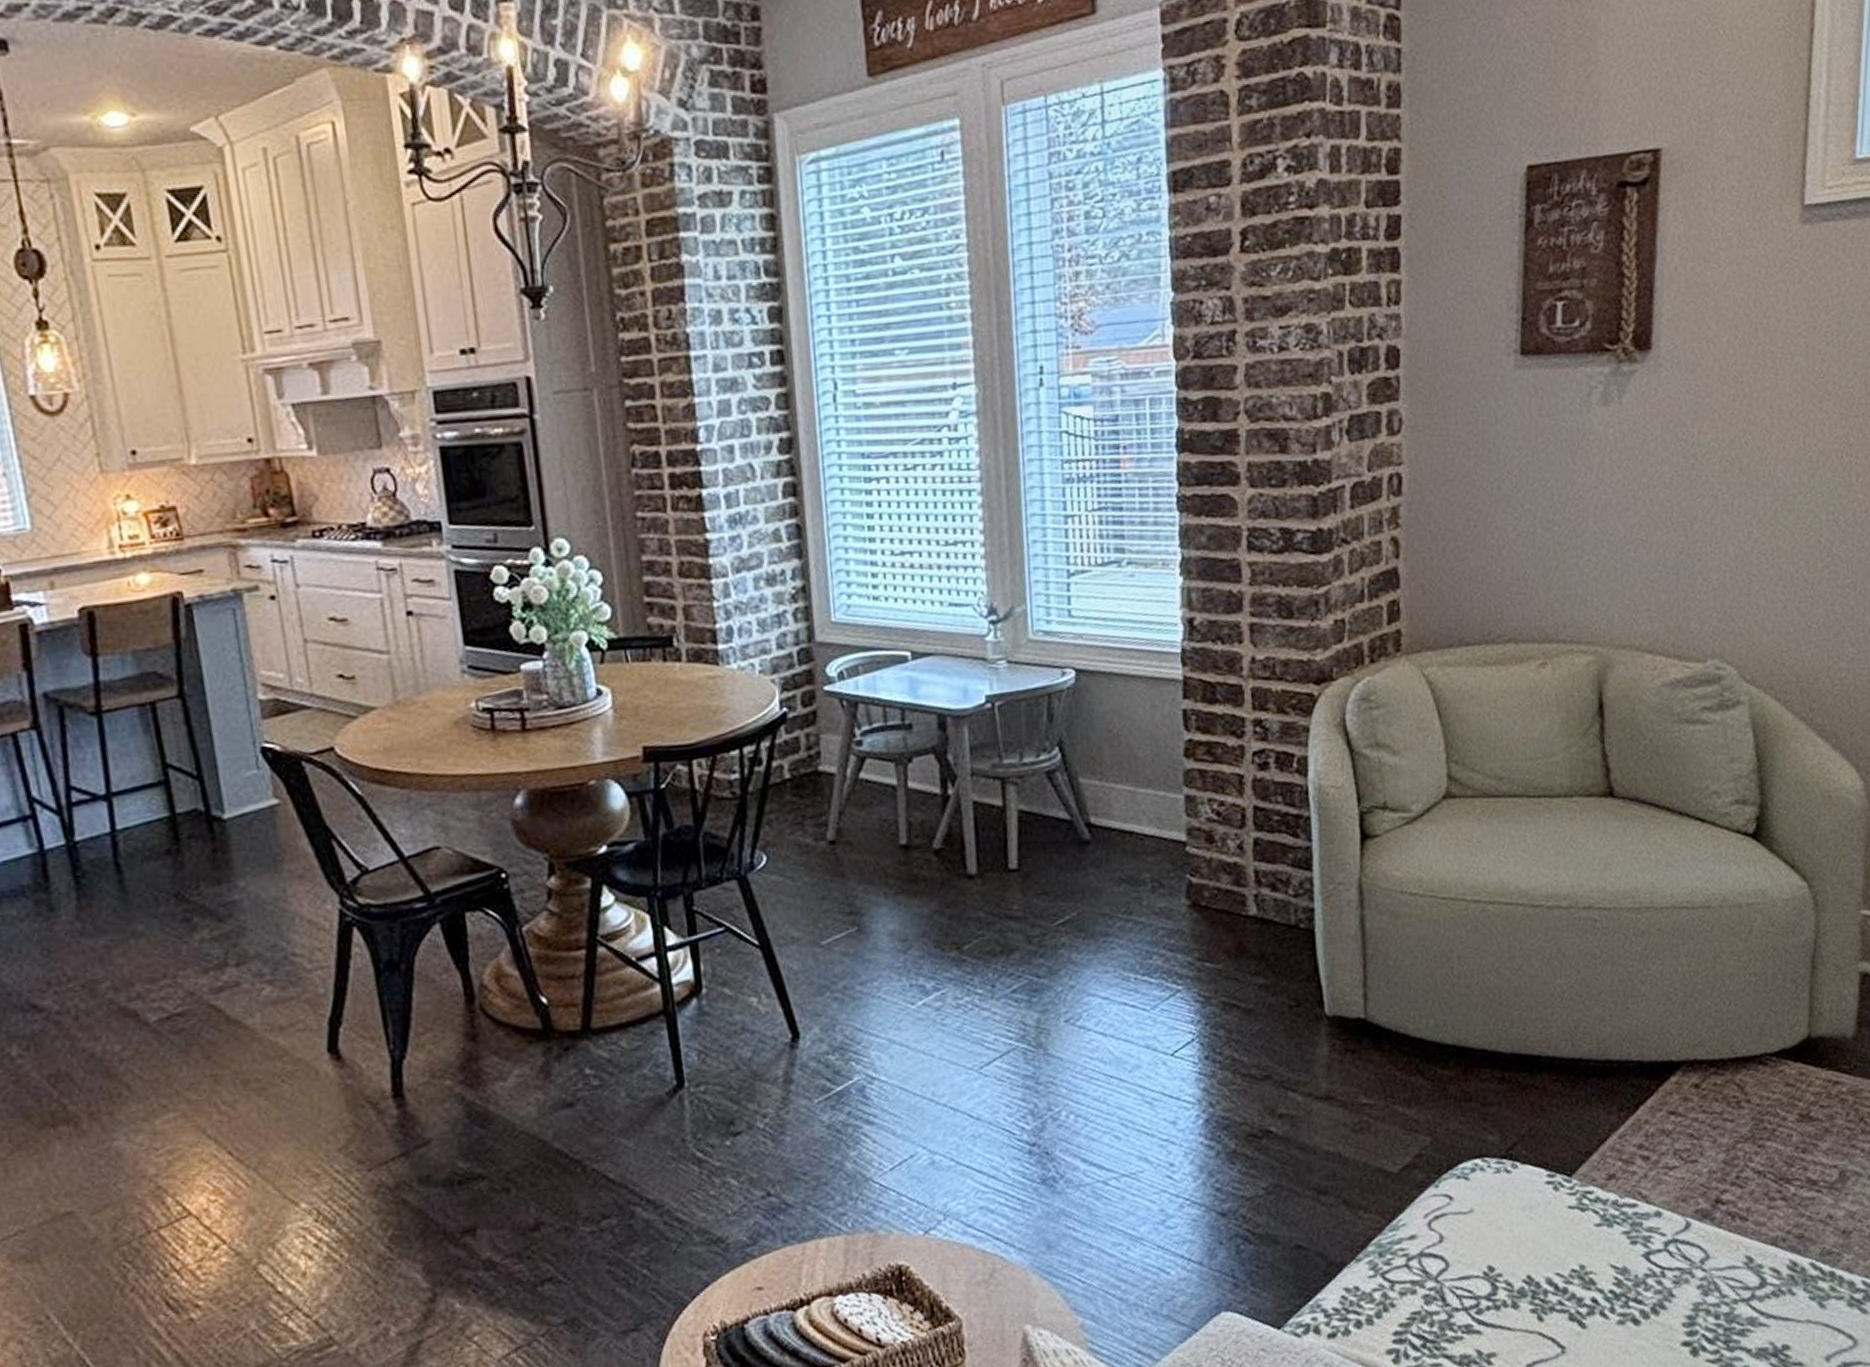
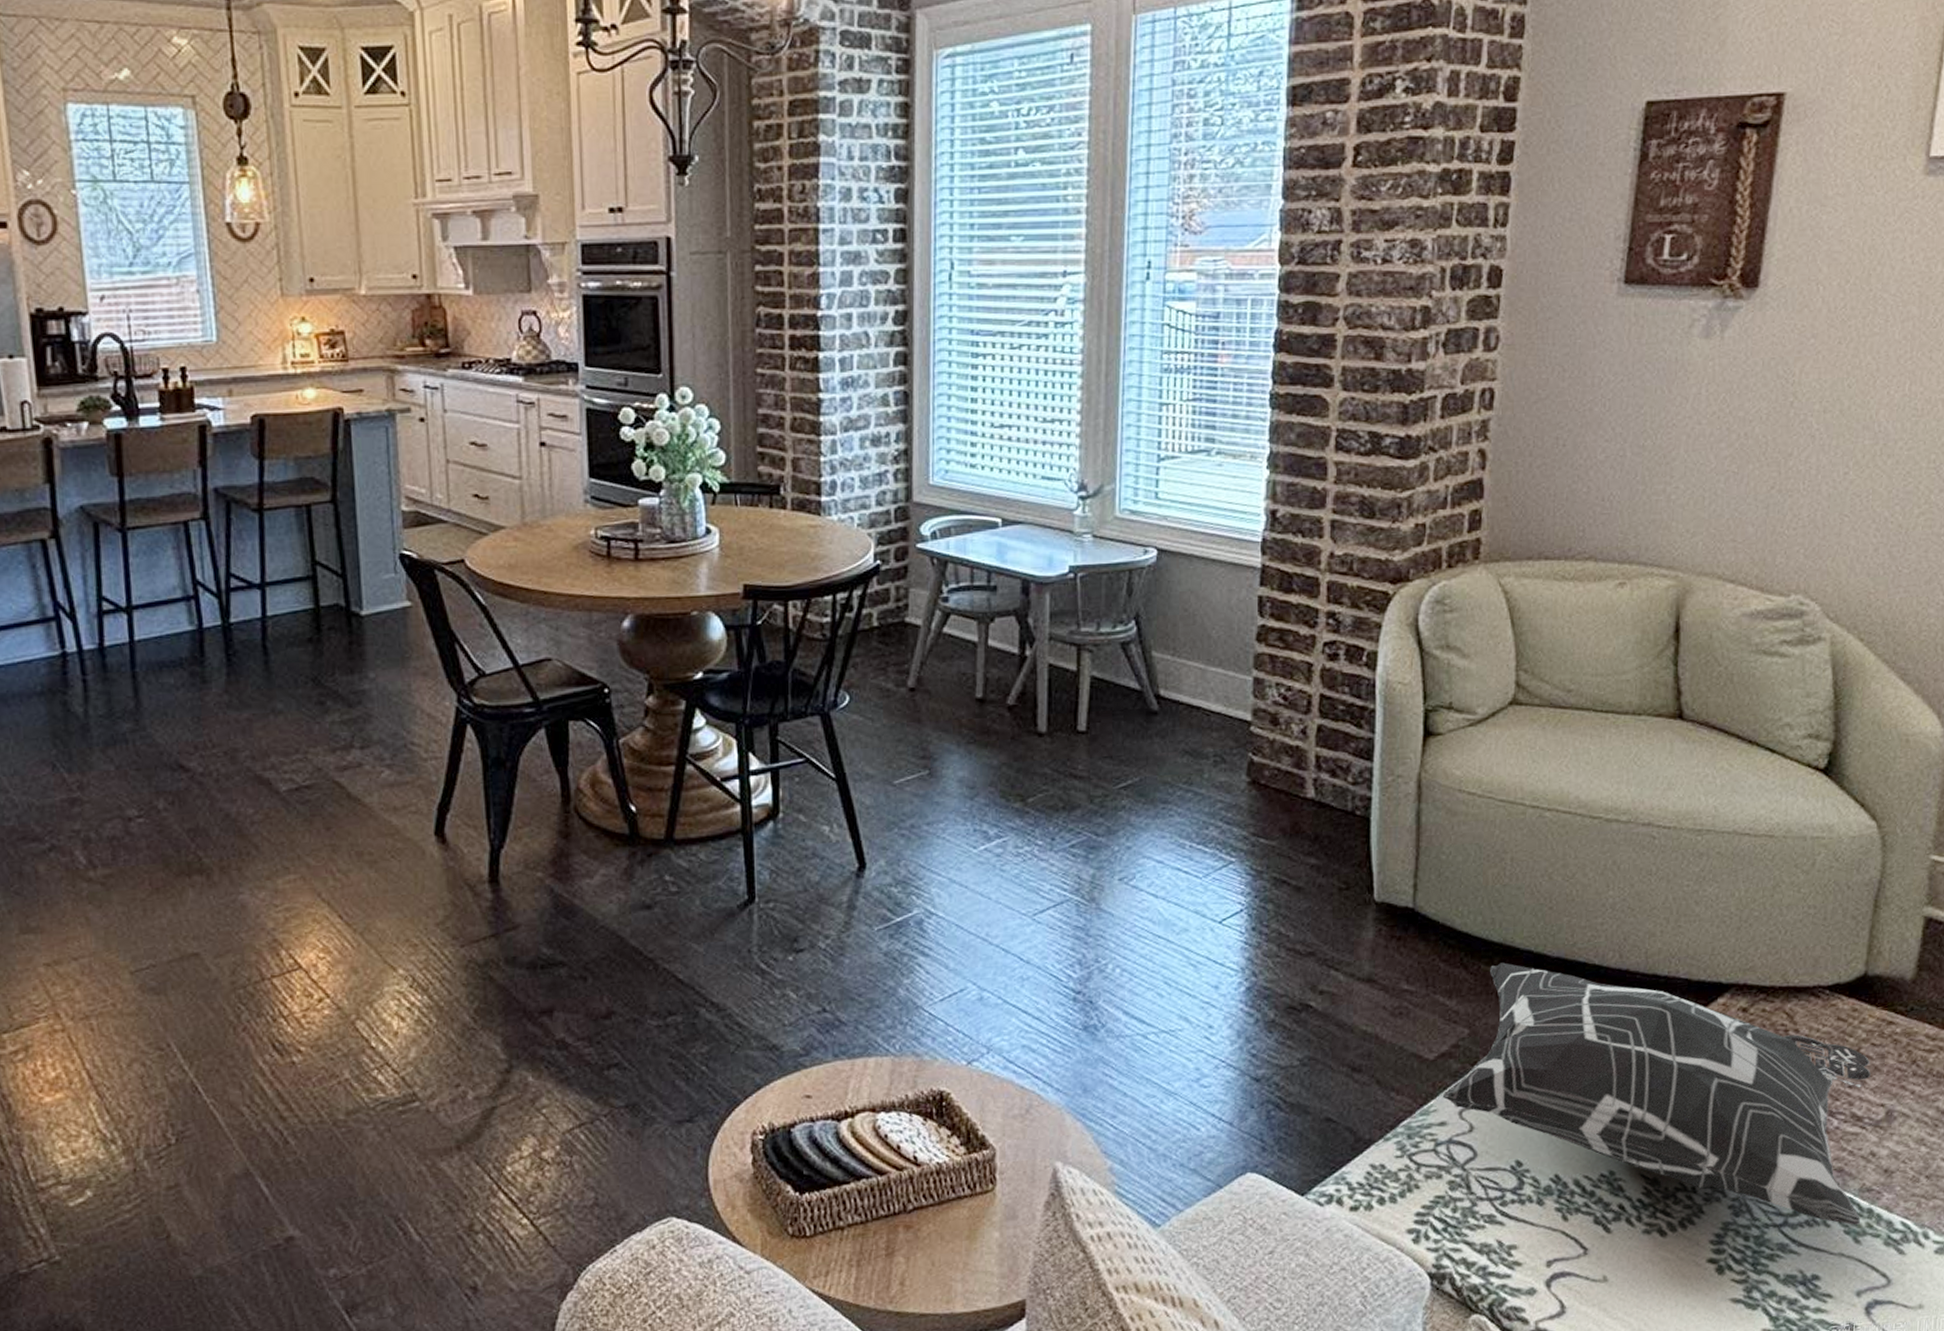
decorative pillow: none [1410,1064,1823,1291] -> present [1442,962,1871,1225]

